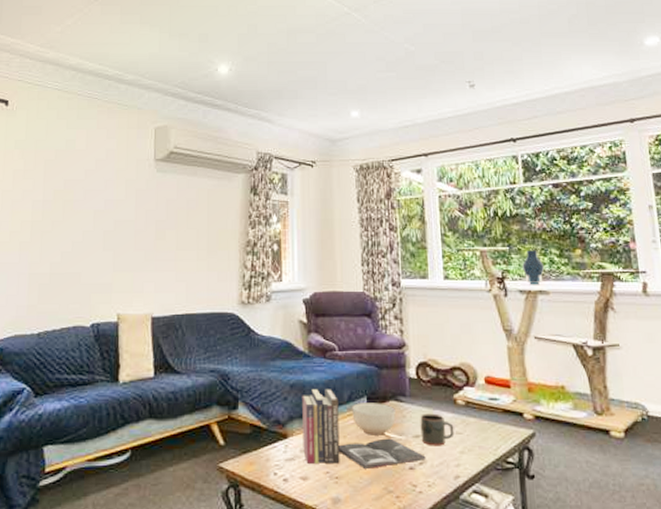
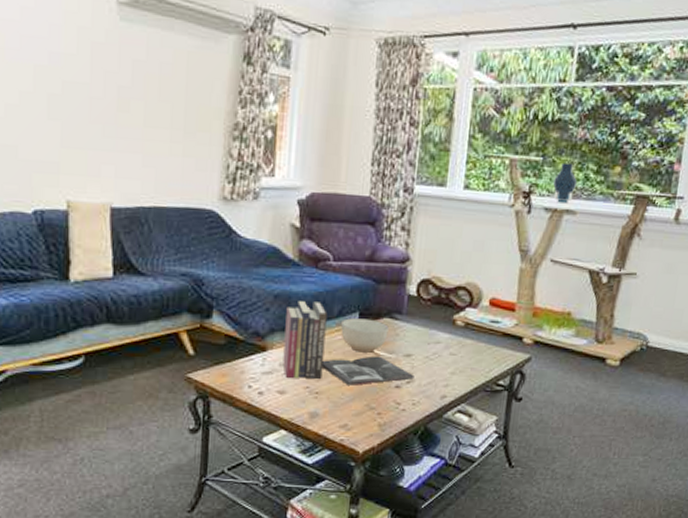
mug: present [420,413,455,446] -> none [412,333,449,366]

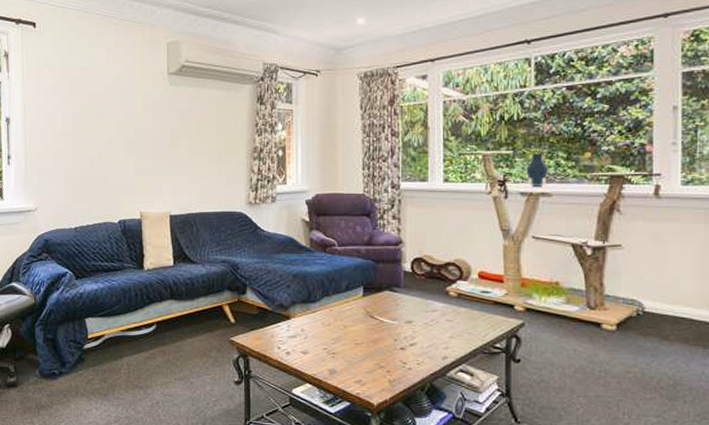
books: present [282,301,327,380] -> none [304,279,337,343]
magazine: present [322,356,414,385] -> none [336,322,416,347]
bowl: present [340,318,390,353] -> none [348,292,391,320]

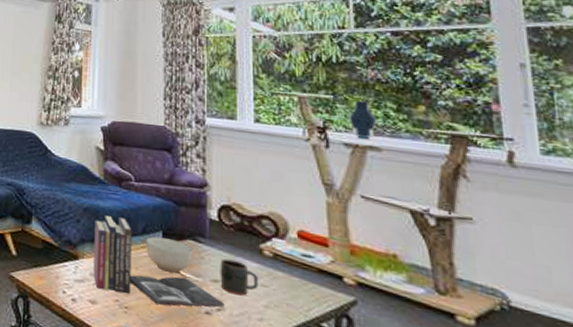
books: none [304,279,337,343] -> present [93,215,132,294]
magazine: none [336,322,416,347] -> present [130,275,225,307]
bowl: none [348,292,391,320] -> present [145,236,194,273]
mug: none [413,303,445,331] -> present [220,258,259,296]

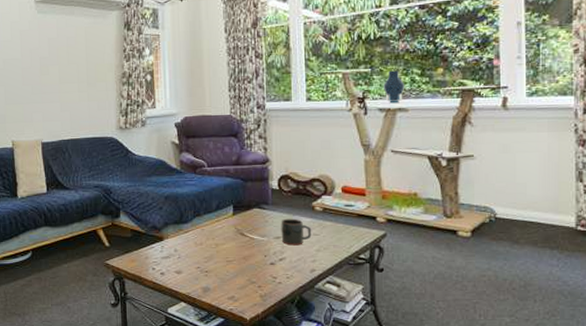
books: present [93,215,132,294] -> none [175,200,209,261]
magazine: present [130,275,225,307] -> none [208,239,285,264]
bowl: present [145,236,194,273] -> none [219,210,260,237]

